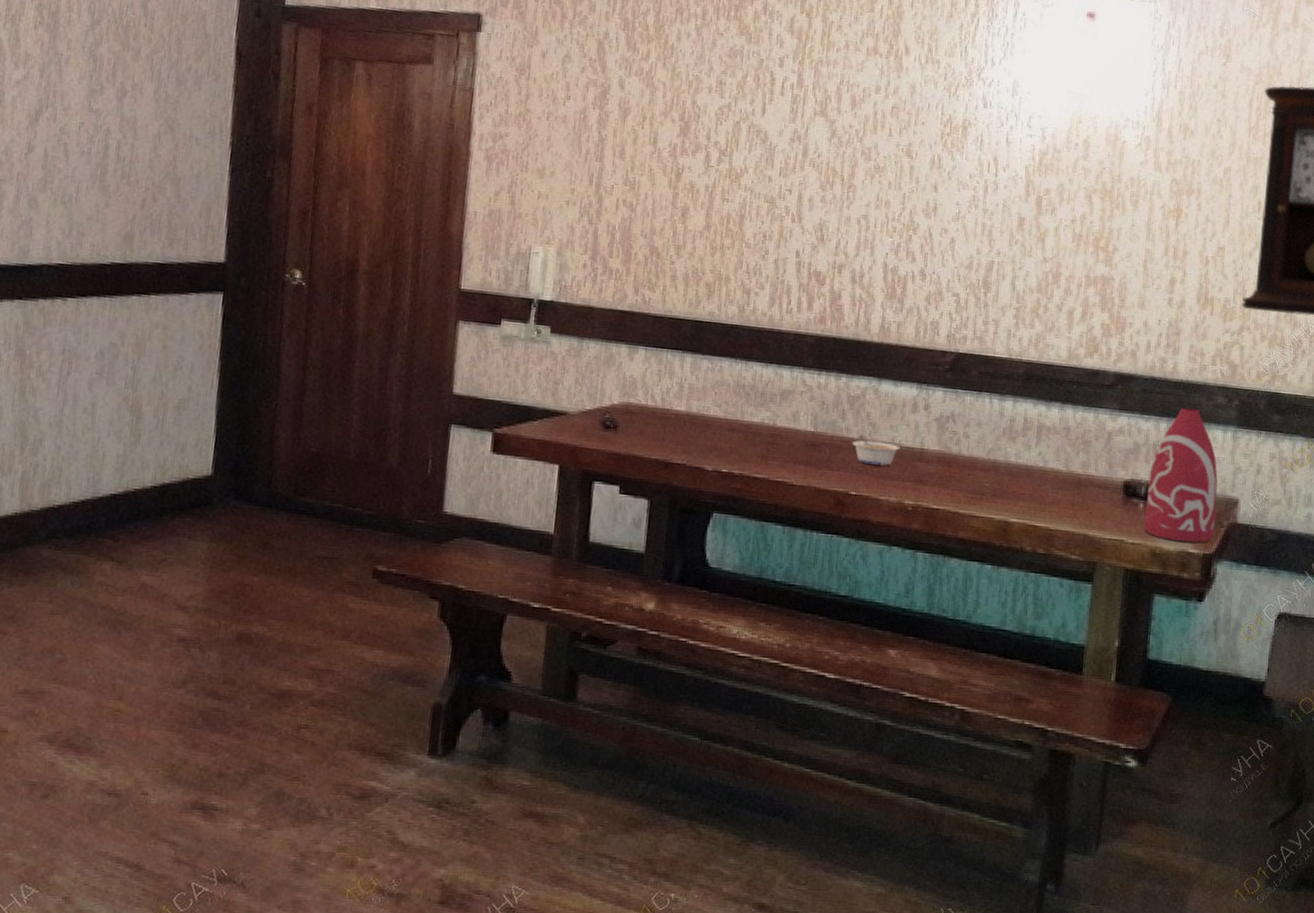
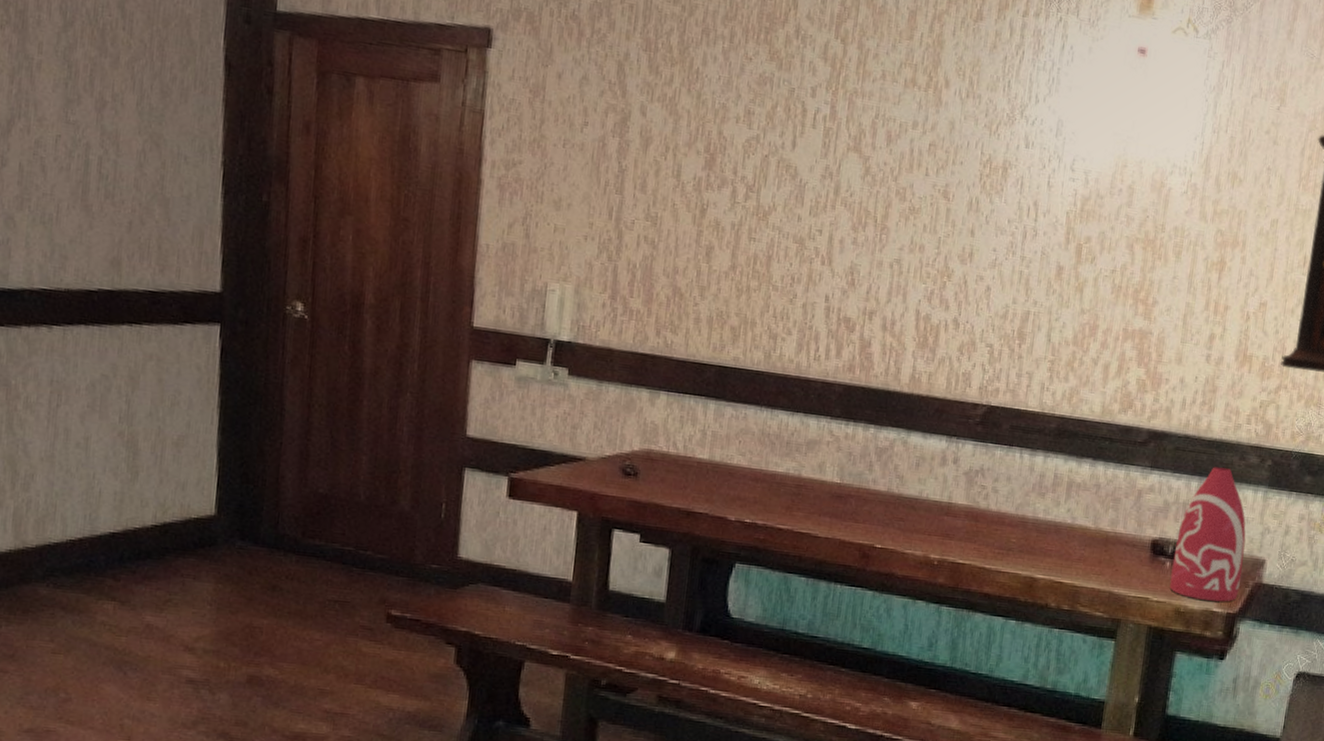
legume: present [852,435,900,466] -> none [879,488,928,519]

